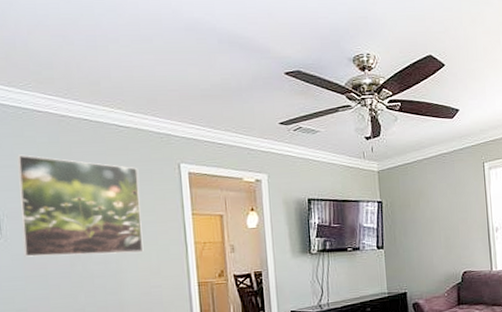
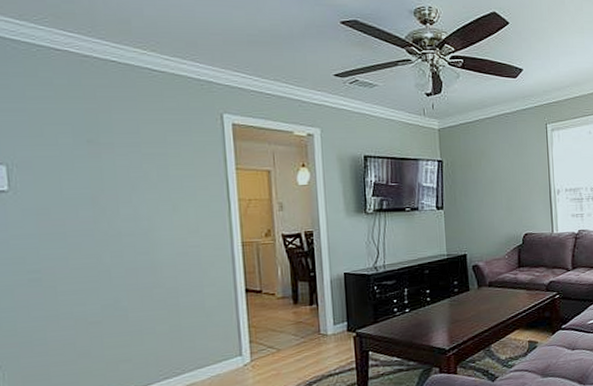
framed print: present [17,155,144,257] -> none [29,97,180,212]

